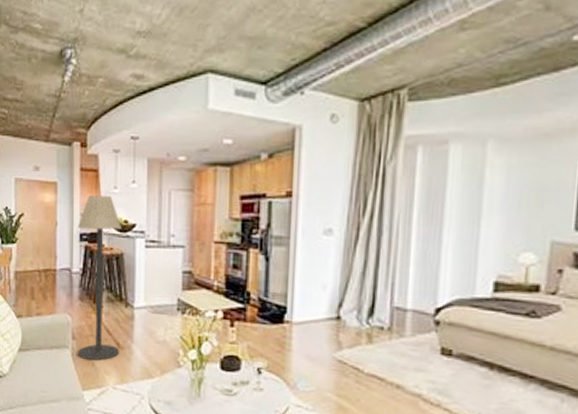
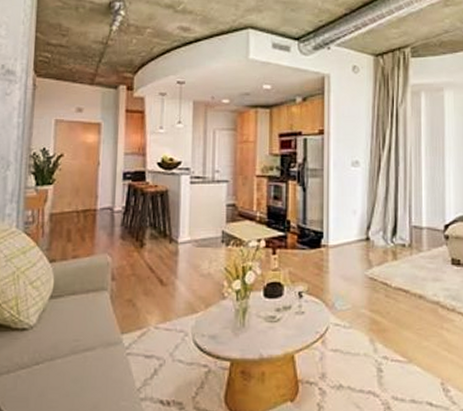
floor lamp: present [77,194,121,361] -> none [117,135,166,301]

